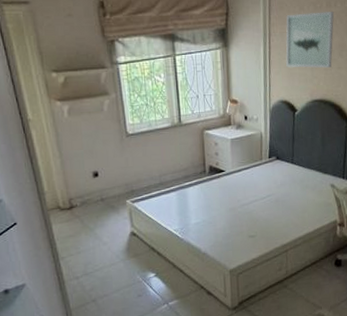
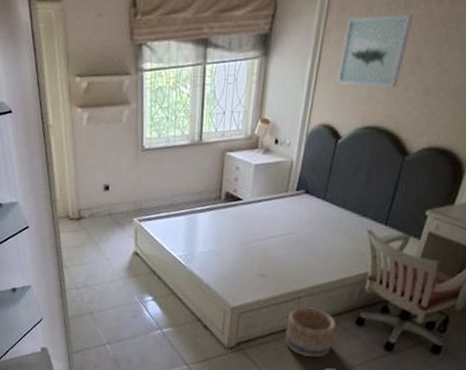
basket: none [279,257,321,303] -> present [284,307,337,358]

